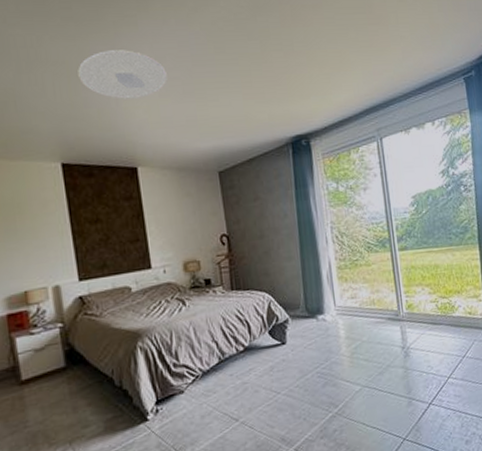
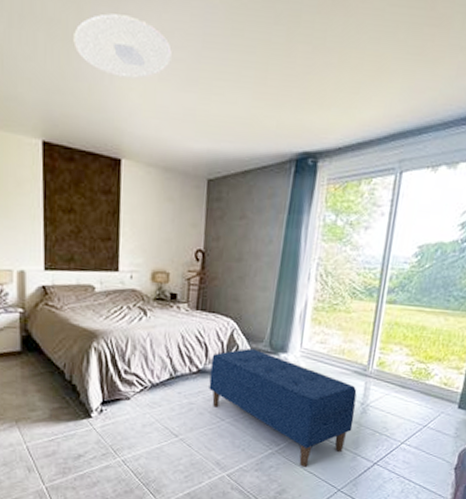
bench: none [255,316,401,424] -> present [209,349,357,467]

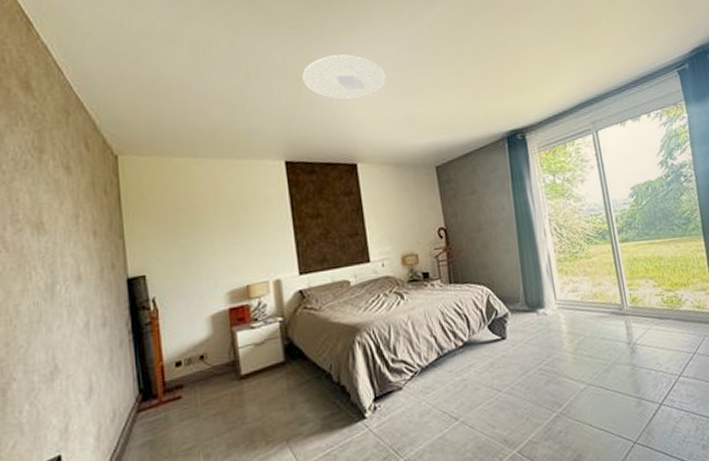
bench: present [209,349,357,467] -> none [474,310,628,425]

